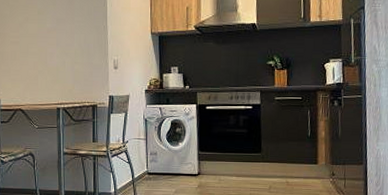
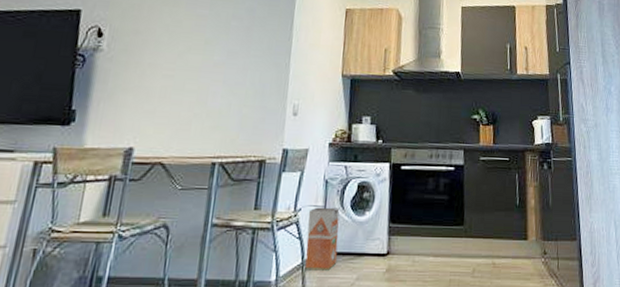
waste bin: none [134,139,159,186] -> present [305,207,340,271]

